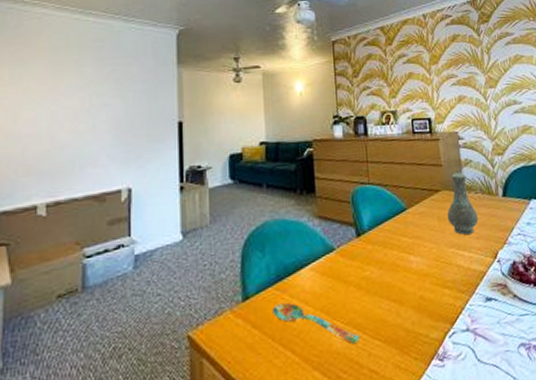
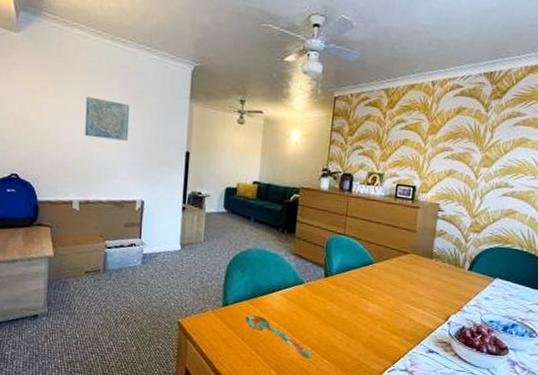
wall art: none [50,77,108,124] -> present [84,96,130,141]
vase: present [447,169,479,235] -> none [410,238,440,296]

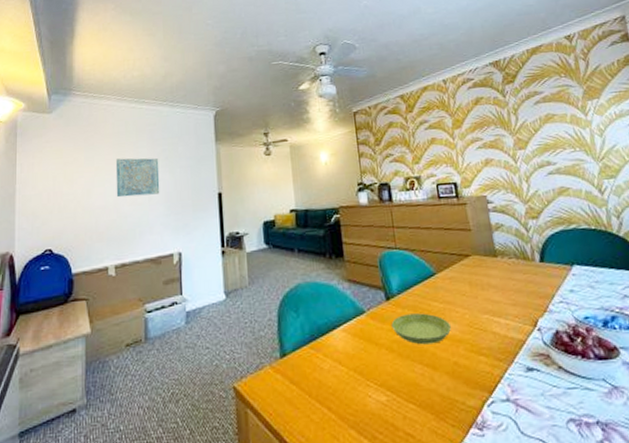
spoon: present [245,314,313,358] -> none [309,361,394,406]
saucer: none [324,291,375,319] -> present [391,313,451,345]

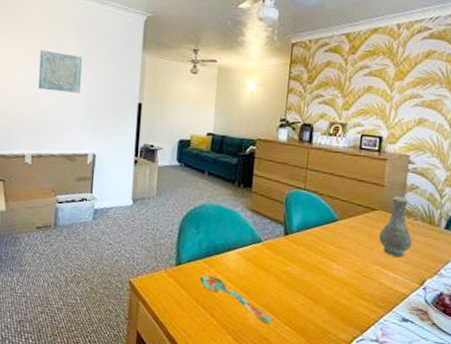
spoon: none [309,361,394,406] -> present [200,274,272,324]
saucer: present [391,313,451,345] -> none [284,250,340,282]
vase: none [478,234,514,301] -> present [378,193,413,257]

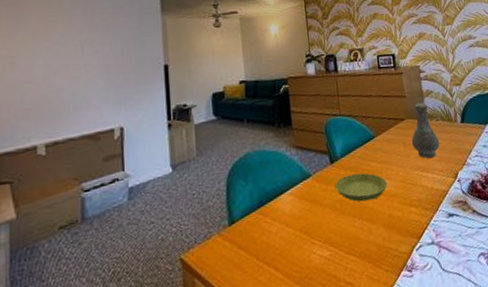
wall art: present [37,50,83,93] -> none [45,28,99,71]
spoon: present [200,274,272,324] -> none [257,225,336,260]
saucer: none [284,250,340,282] -> present [335,173,387,202]

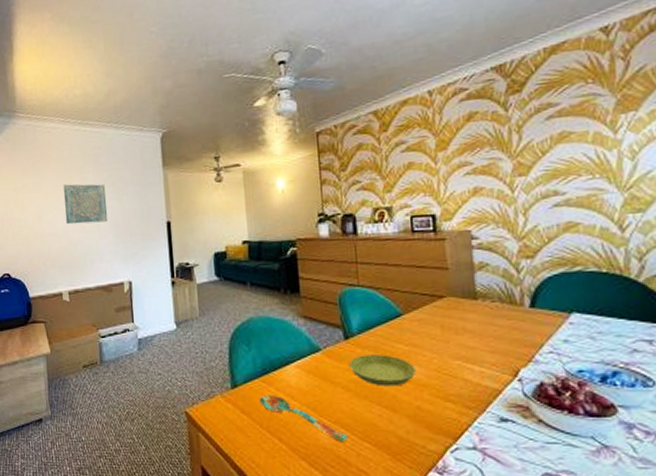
wall art: none [45,28,99,71] -> present [63,184,108,225]
spoon: none [257,225,336,260] -> present [260,394,348,443]
vase: present [411,99,440,158] -> none [452,273,495,347]

